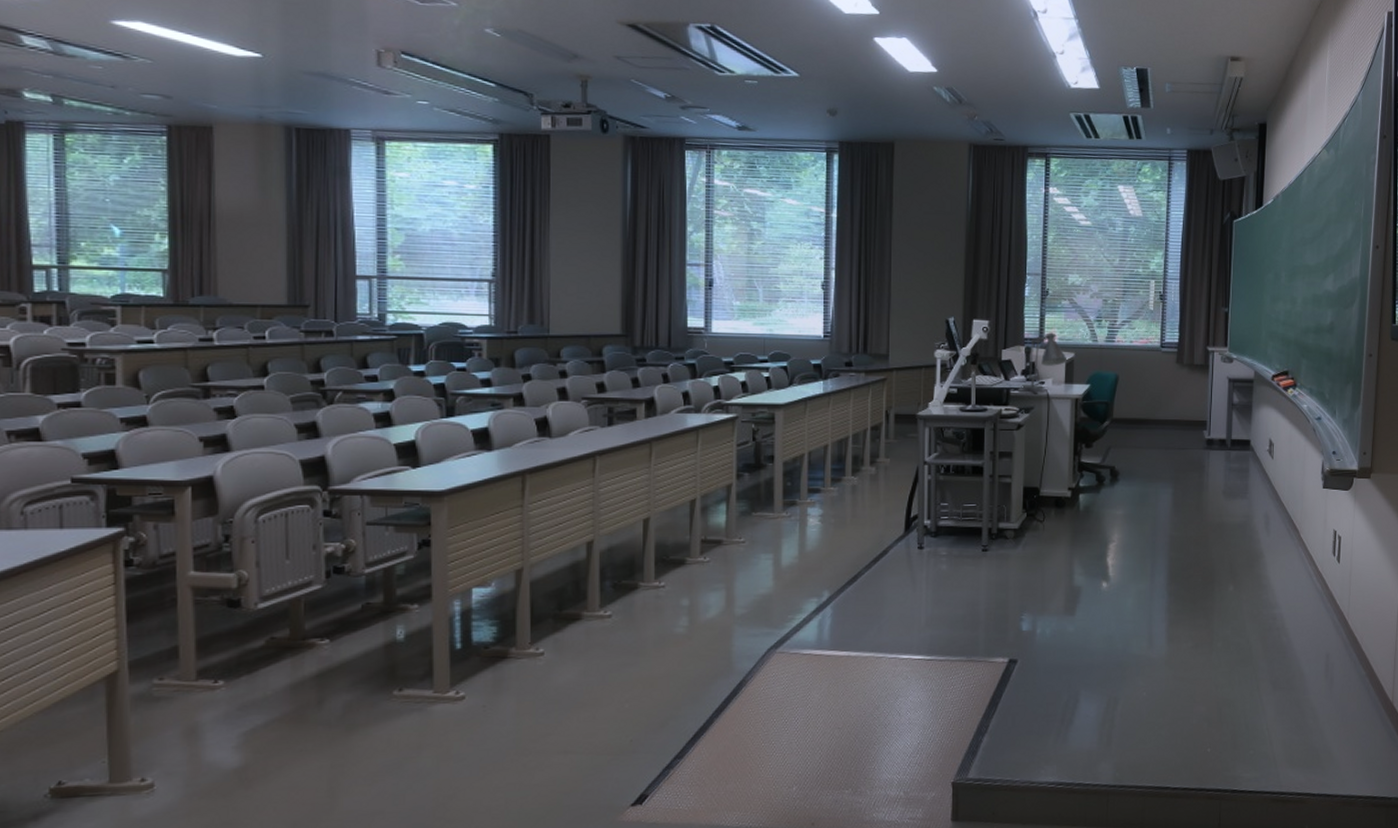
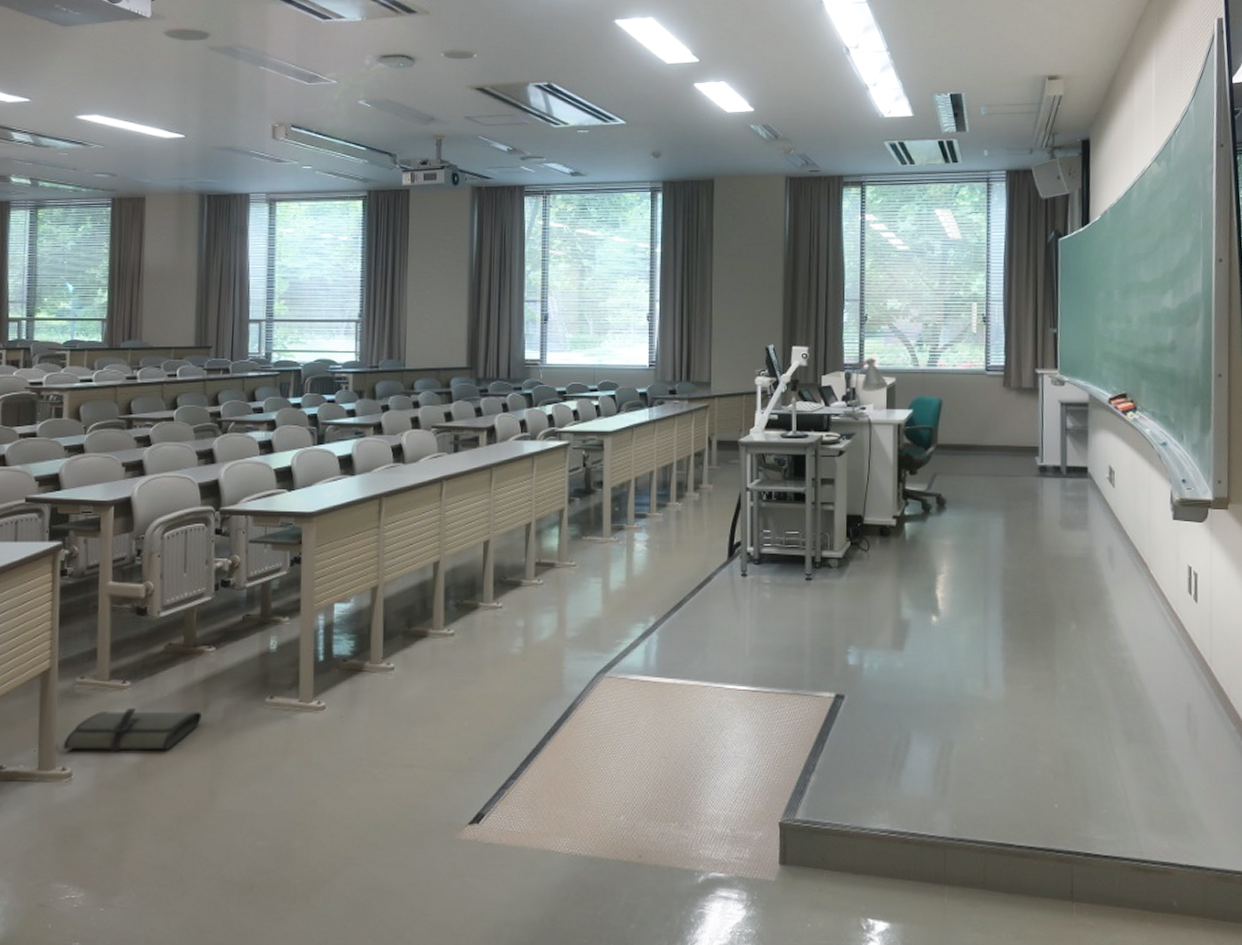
tool roll: none [140,708,316,759] -> present [63,708,202,751]

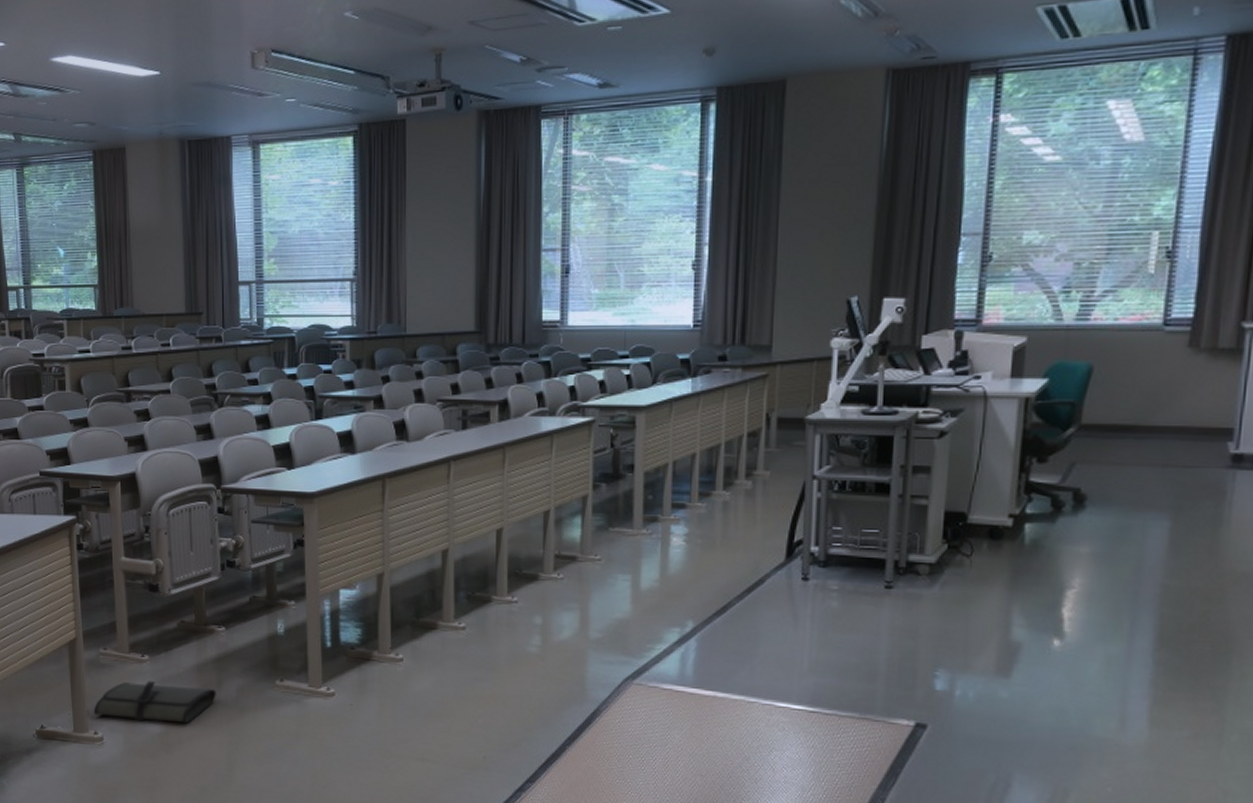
desk lamp: present [838,358,889,420] -> none [941,310,1016,392]

